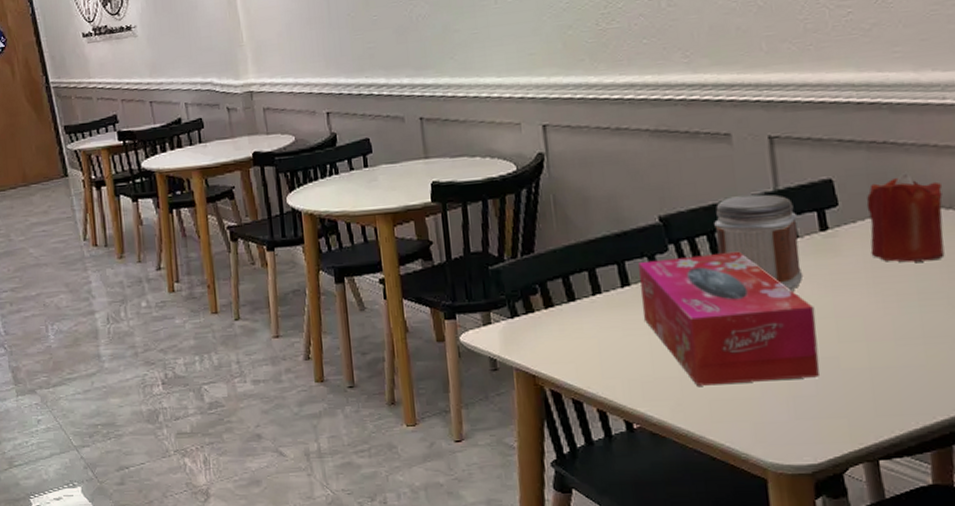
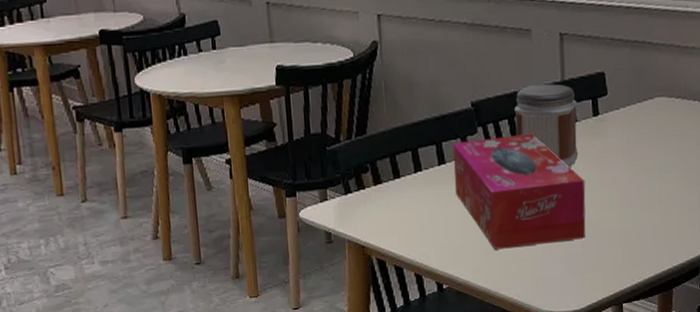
candle: present [866,171,945,263] -> none [627,67,680,143]

